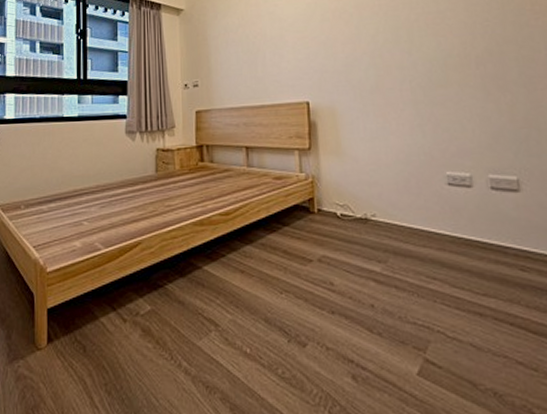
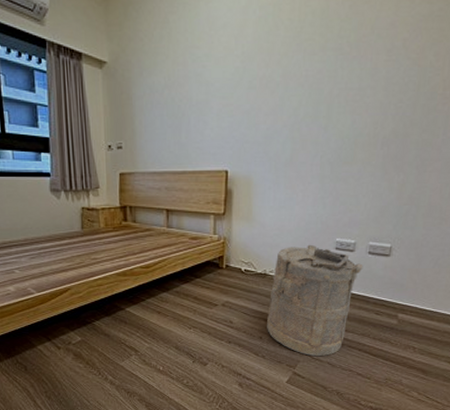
laundry hamper: none [376,180,489,335] -> present [267,244,363,357]

